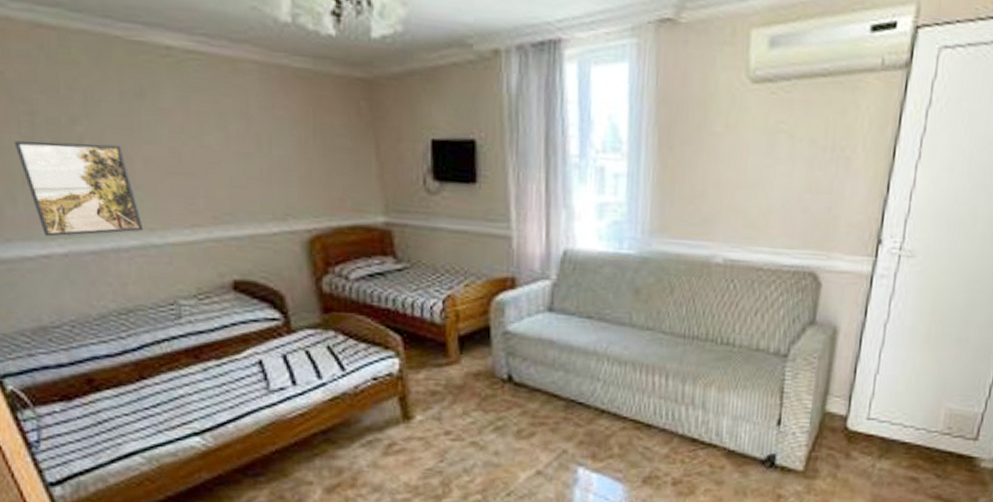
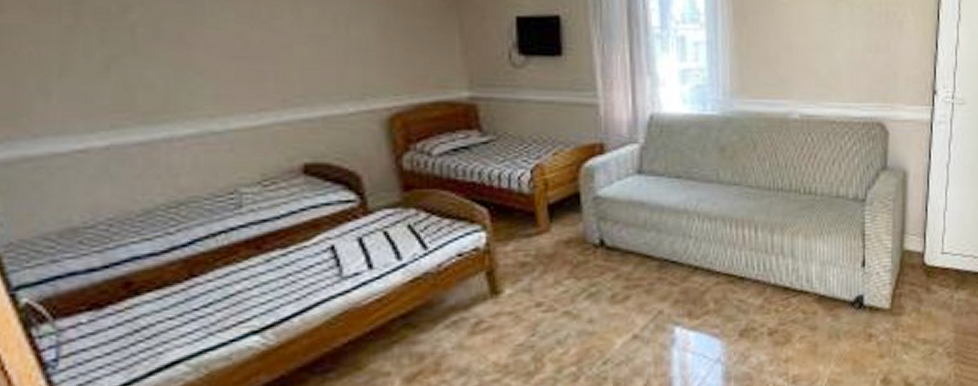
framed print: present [13,141,144,237] -> none [52,30,202,130]

